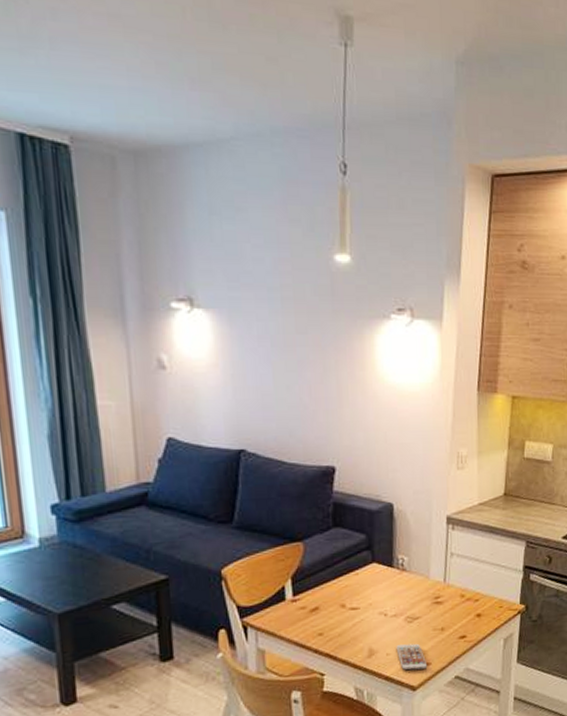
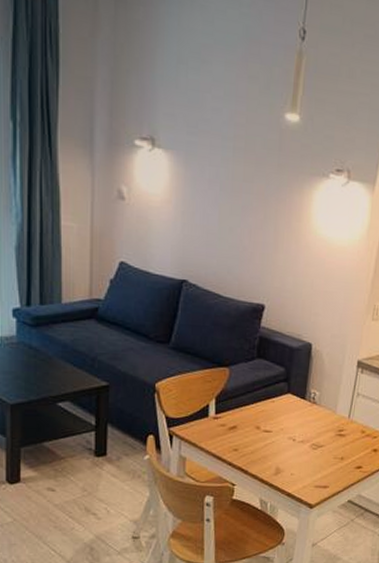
smartphone: present [396,643,428,671] -> none [300,468,326,490]

